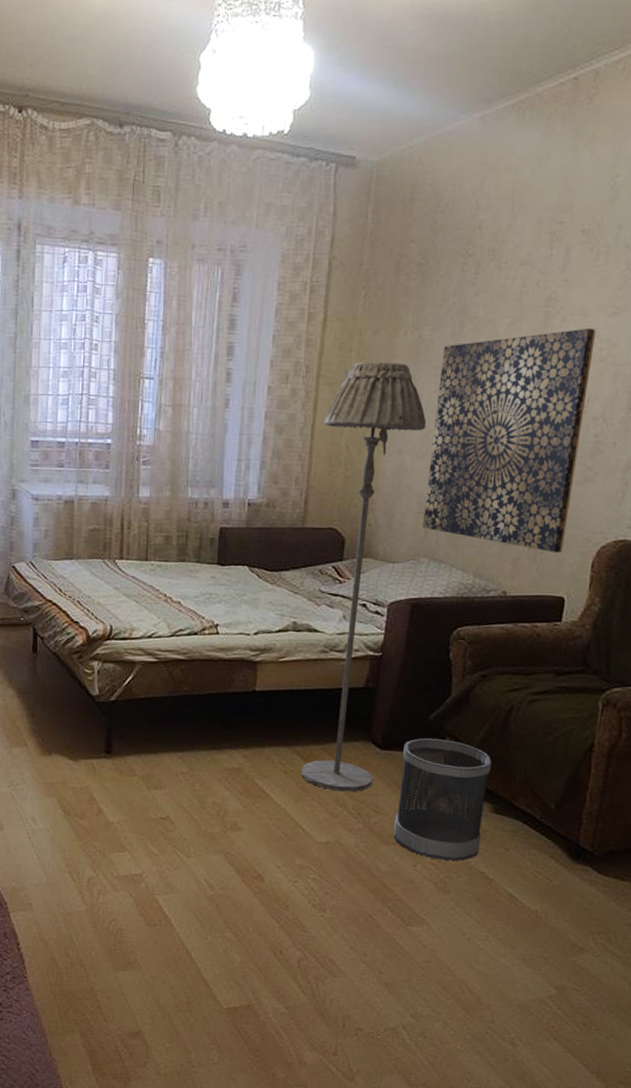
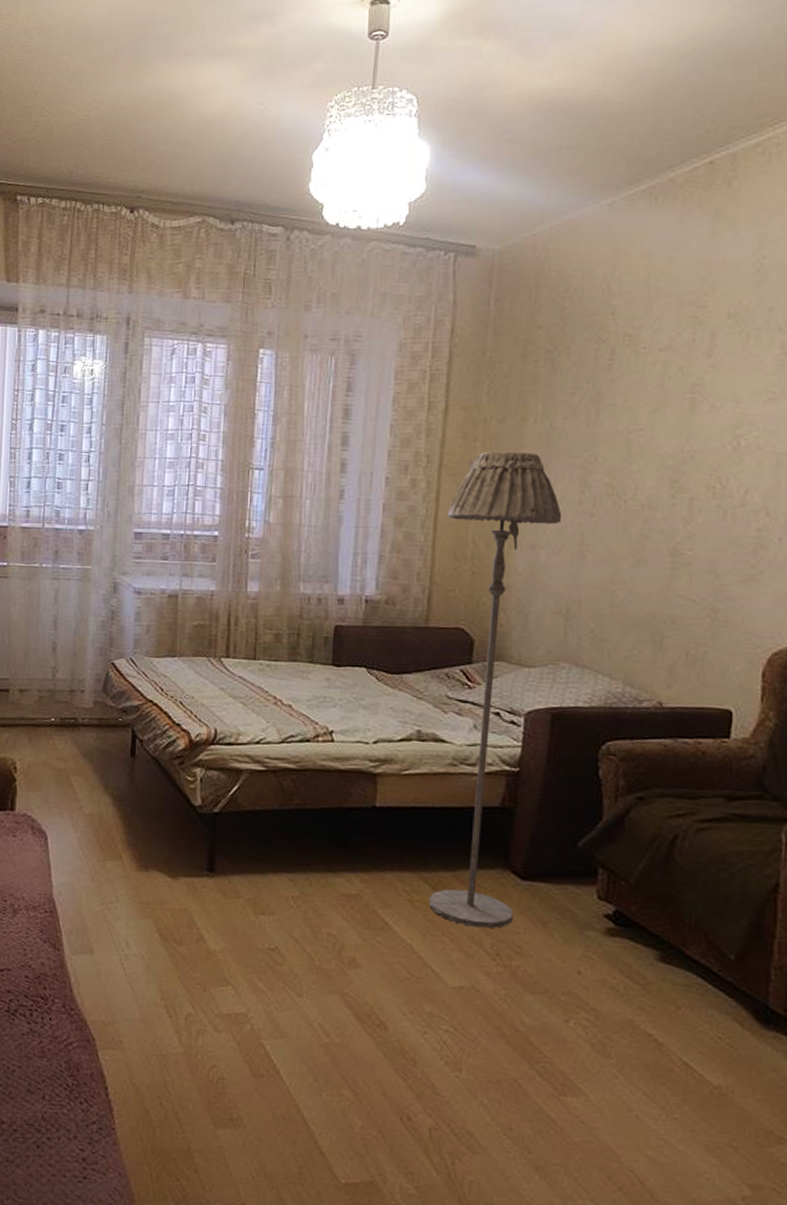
wastebasket: present [393,738,491,861] -> none [539,868,654,1019]
wall art: present [423,327,597,554] -> none [562,414,751,660]

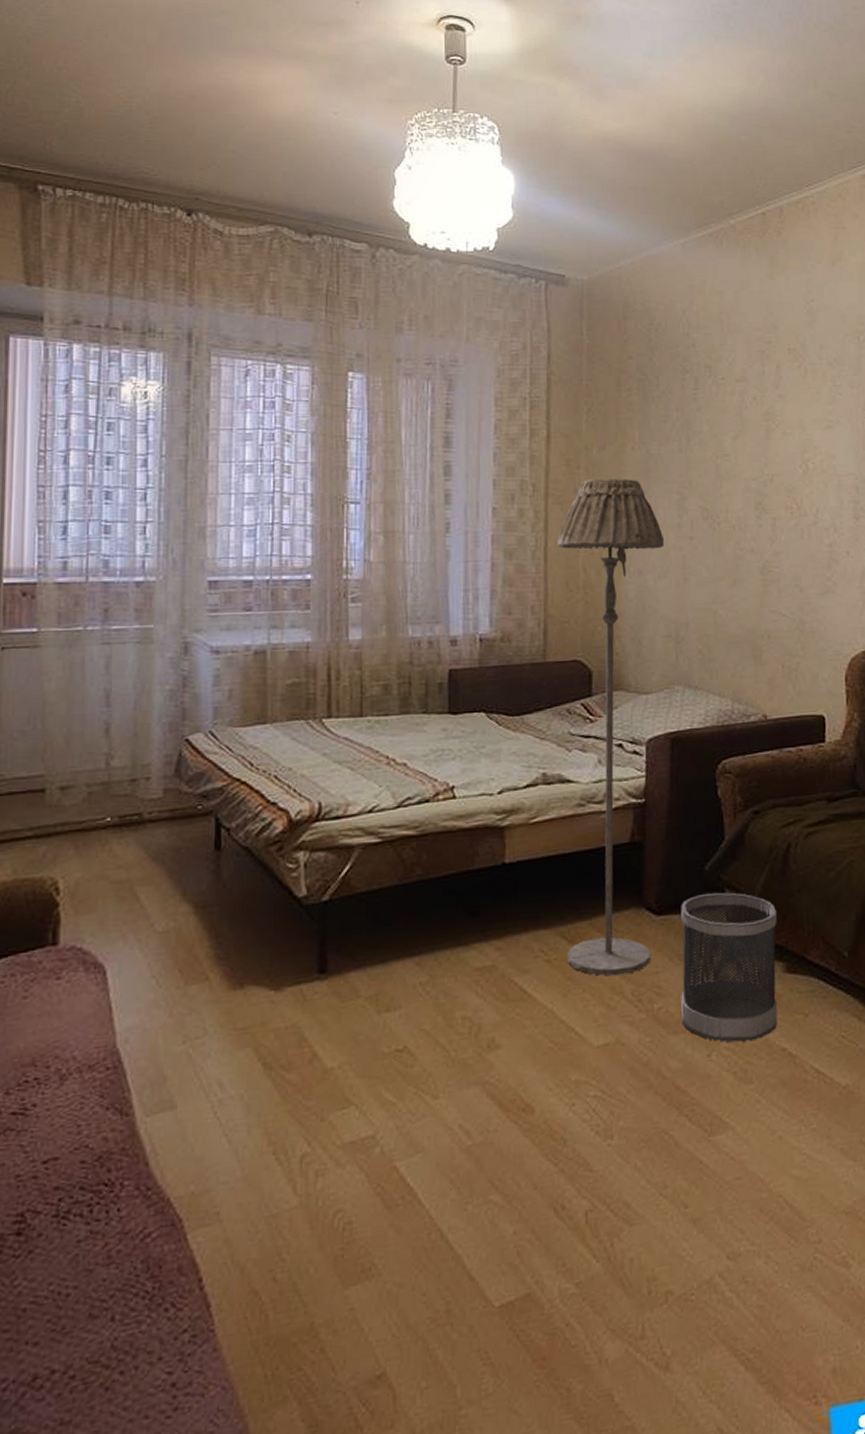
wastebasket: none [539,868,654,1019] -> present [680,892,778,1042]

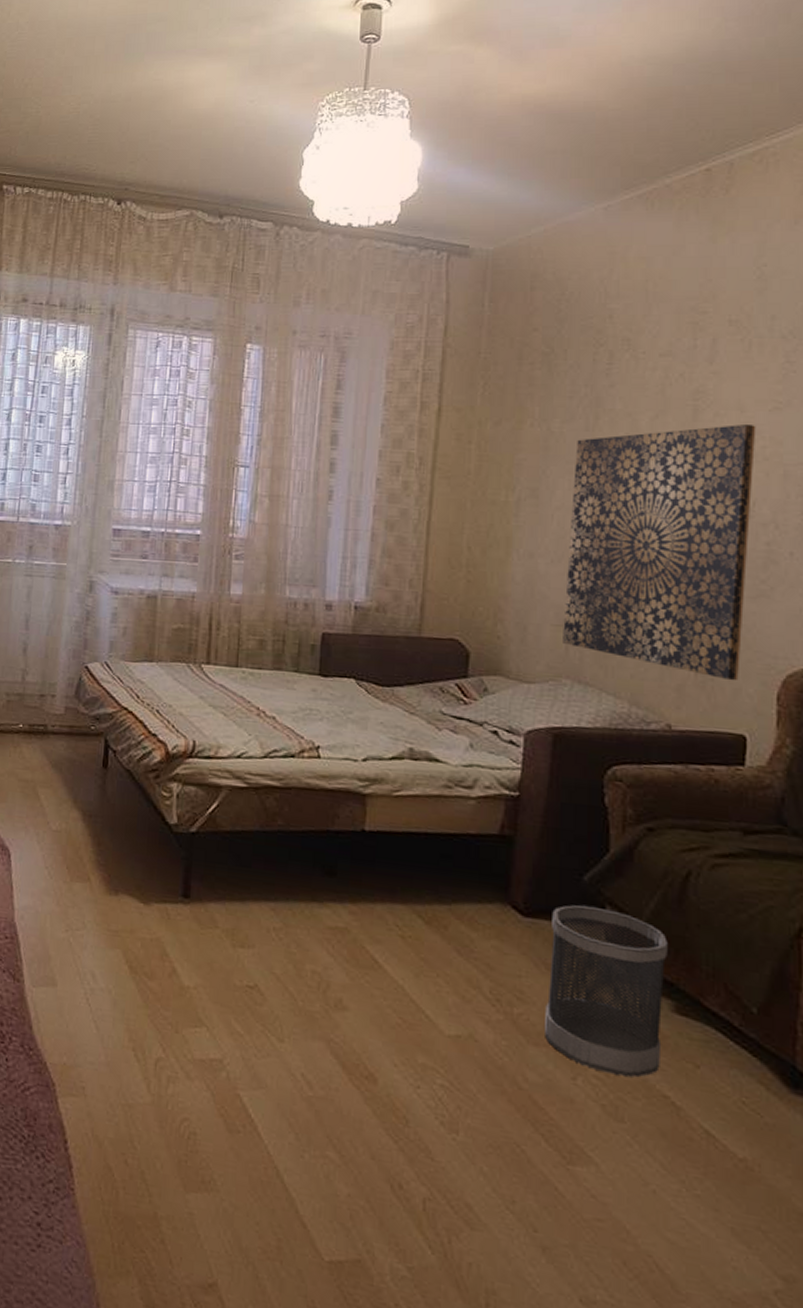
floor lamp: present [557,477,665,976] -> none [423,454,561,971]
wall art: none [672,440,816,669] -> present [563,423,756,681]

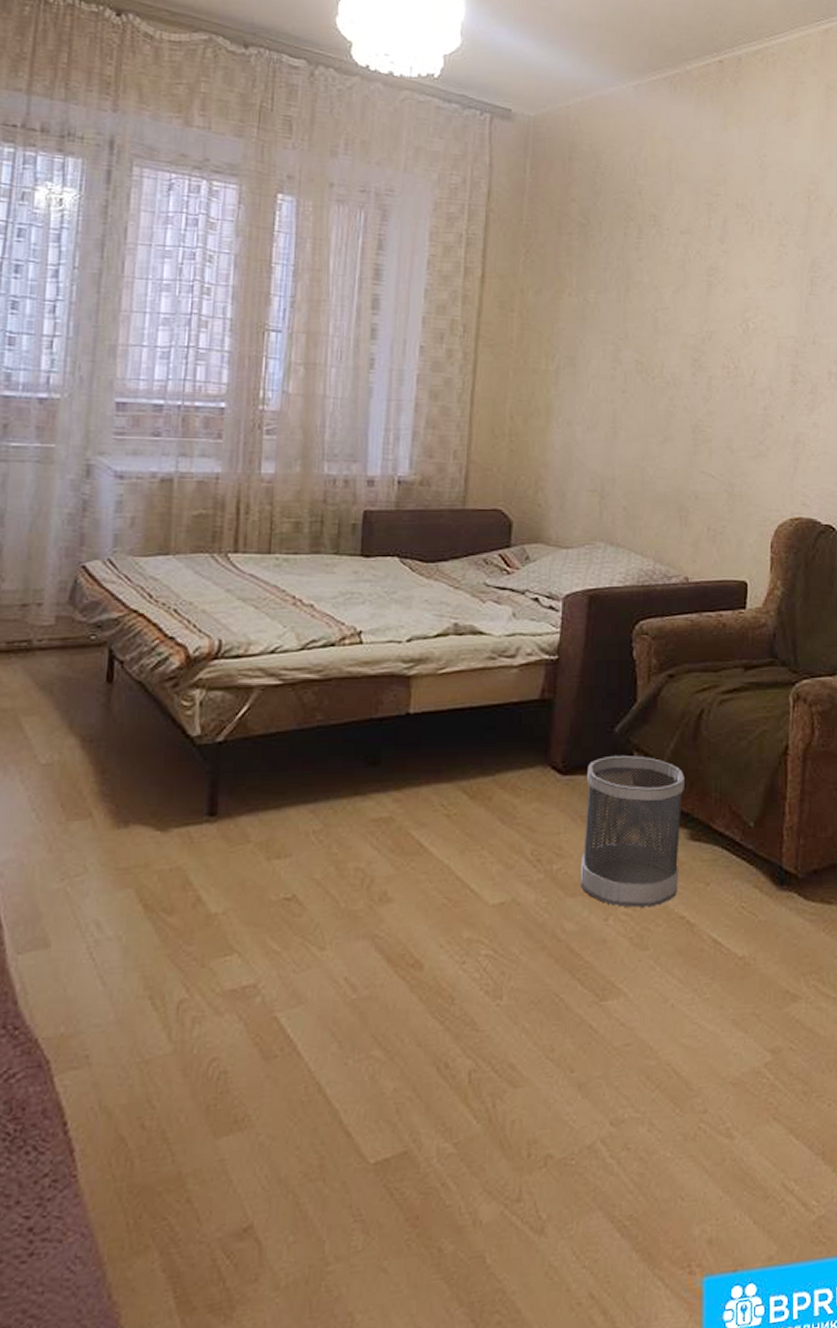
wall art: present [563,423,756,681] -> none [597,299,757,534]

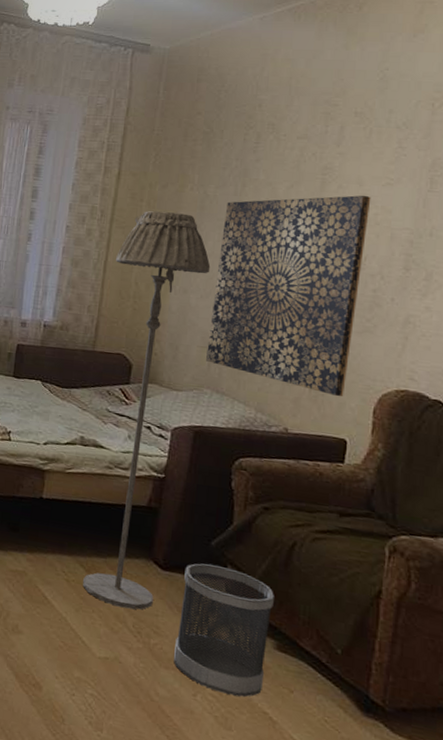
floor lamp: none [468,323,596,834] -> present [83,210,211,610]
wall art: none [597,299,757,534] -> present [206,195,371,397]

